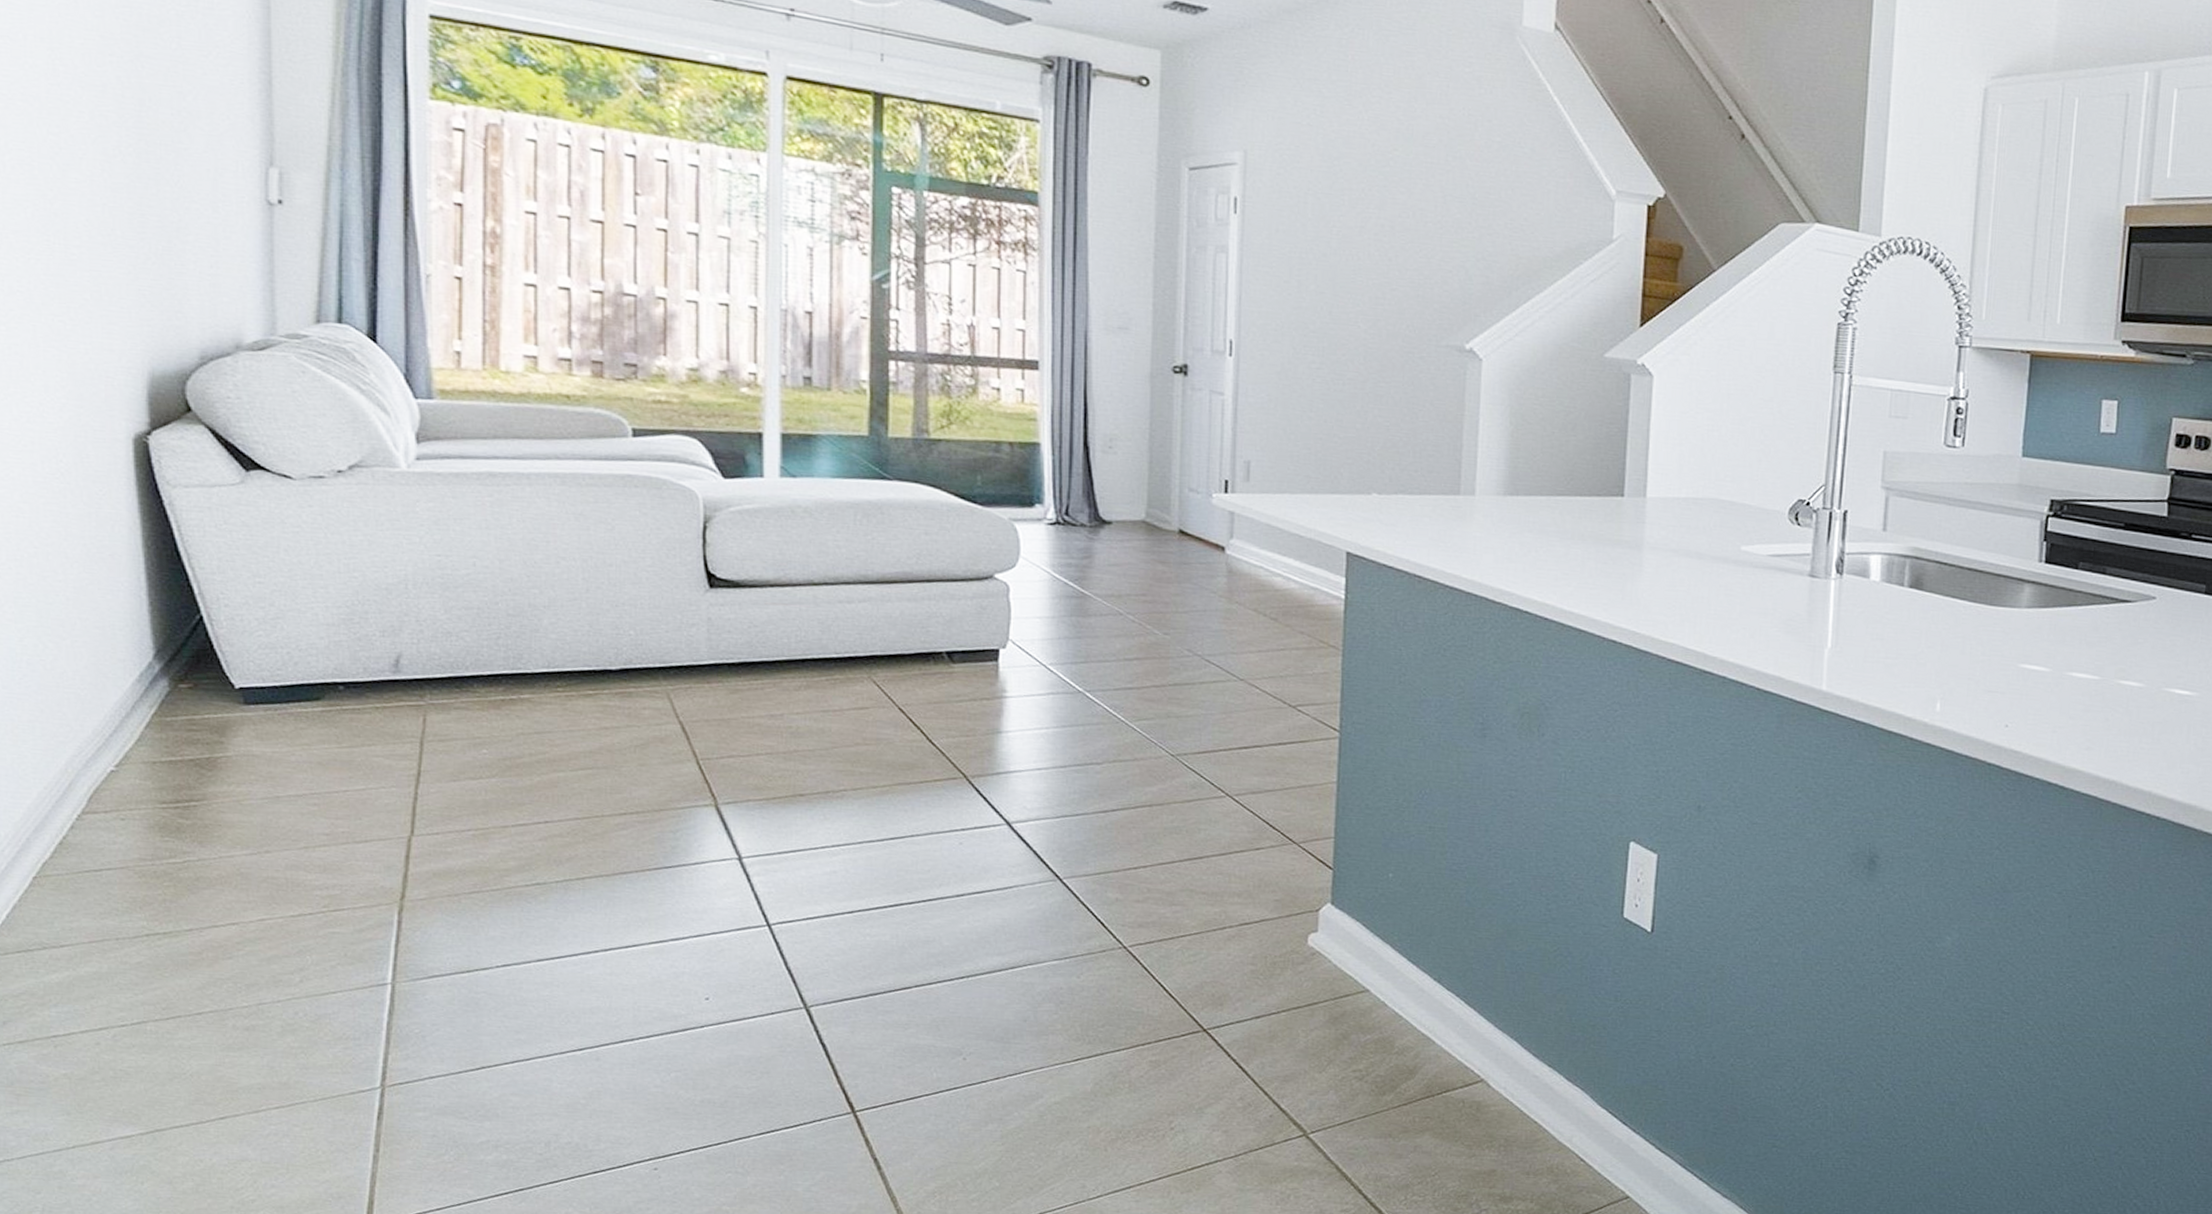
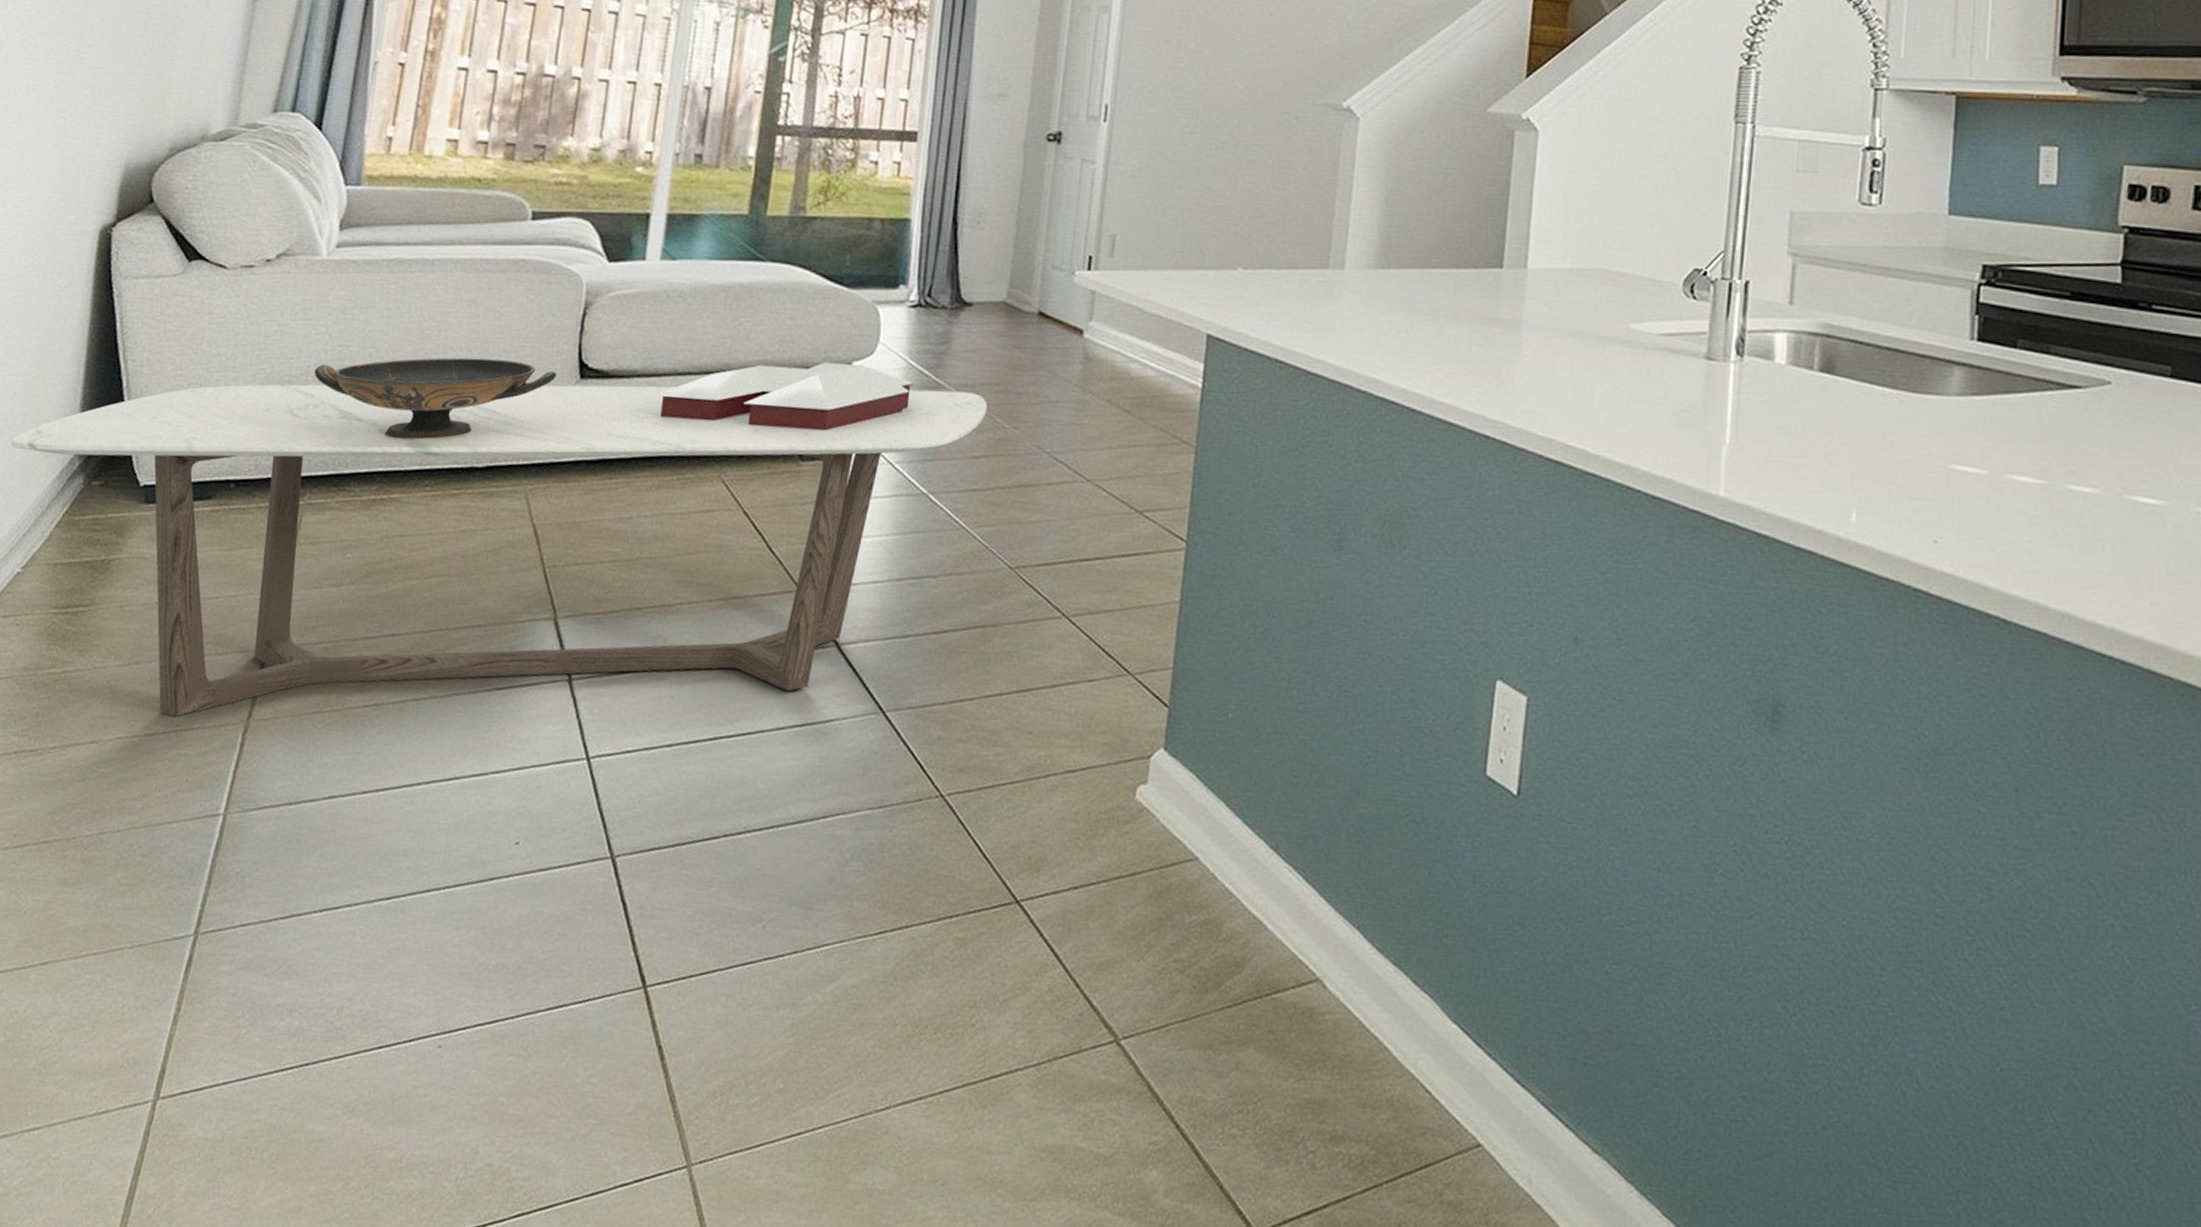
coffee table: none [74,591,1136,899] -> present [10,384,988,717]
decorative bowl: none [414,567,683,644] -> present [314,357,557,440]
books: none [792,574,1063,637] -> present [655,362,917,431]

